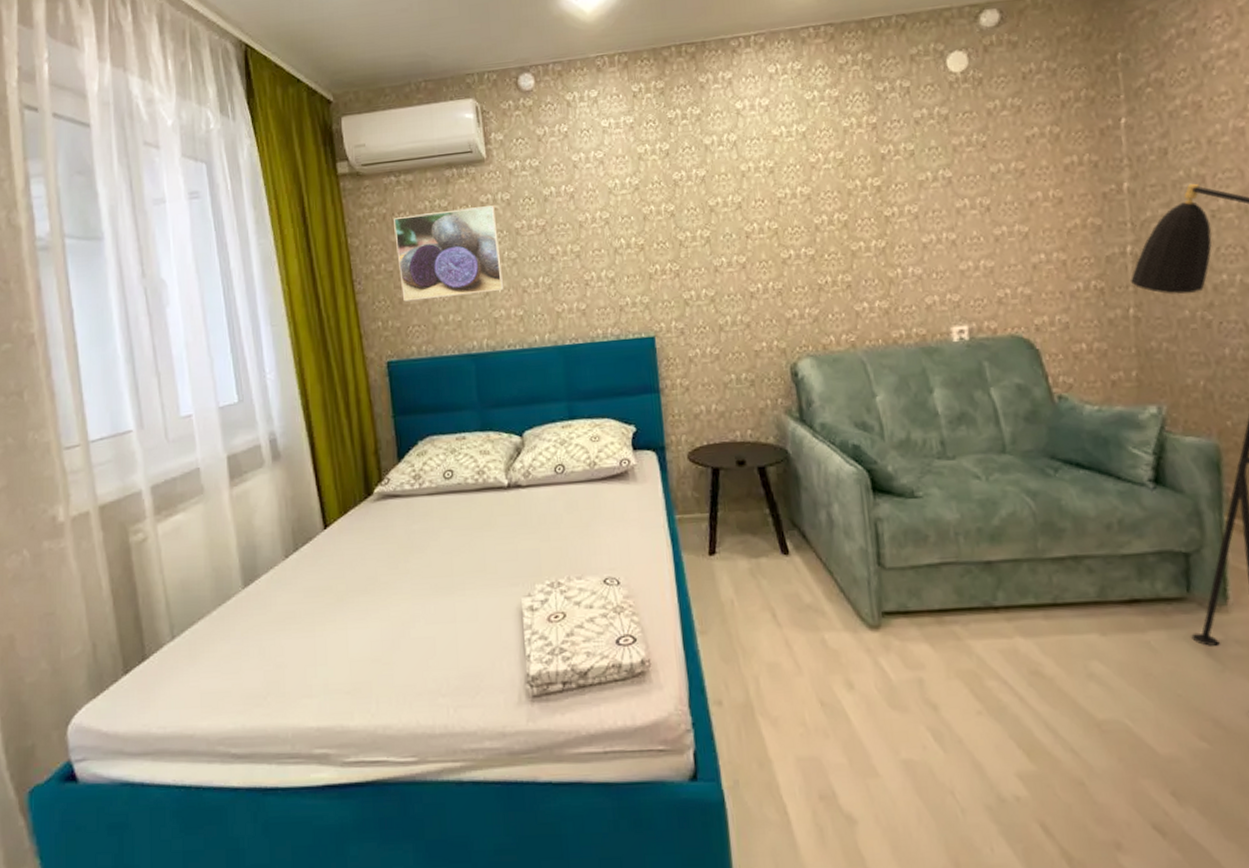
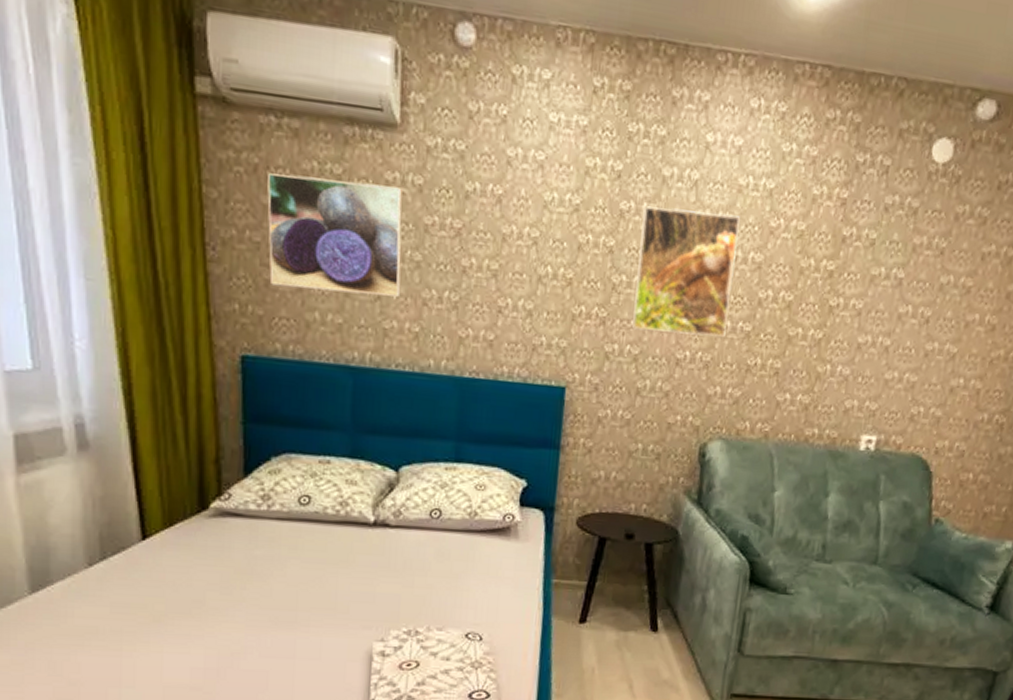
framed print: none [694,160,791,275] -> present [632,205,740,337]

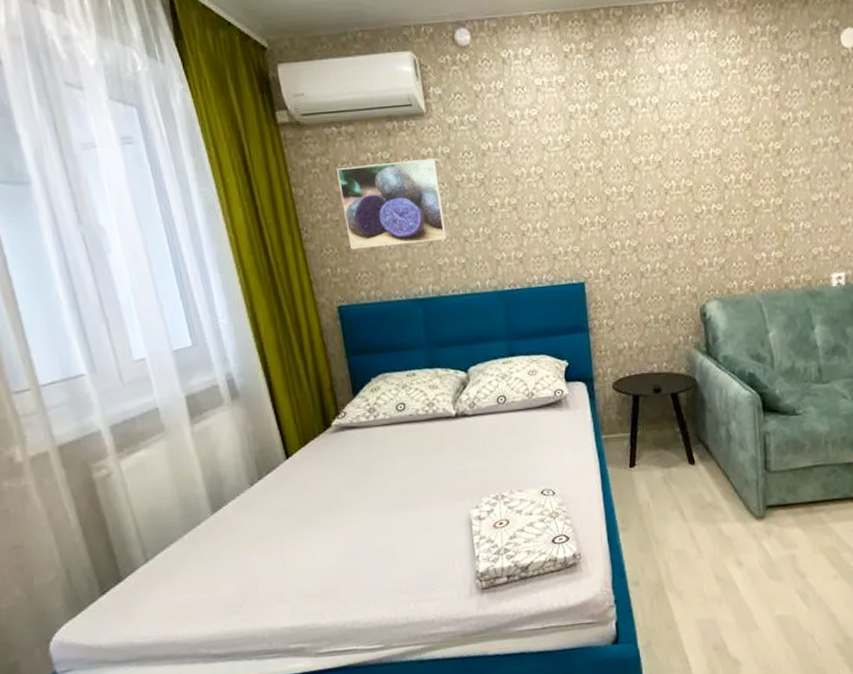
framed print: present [632,205,740,337] -> none [620,123,703,227]

